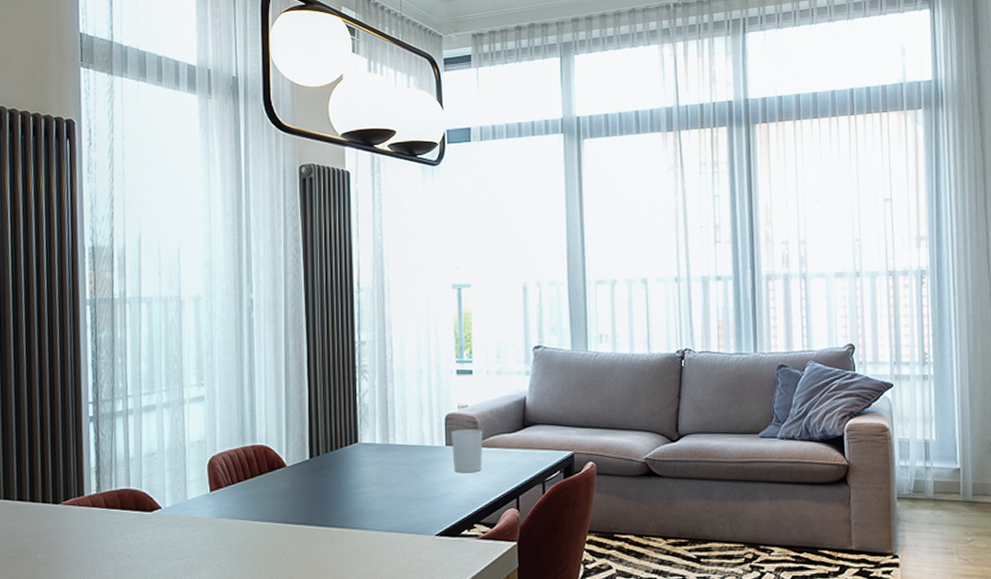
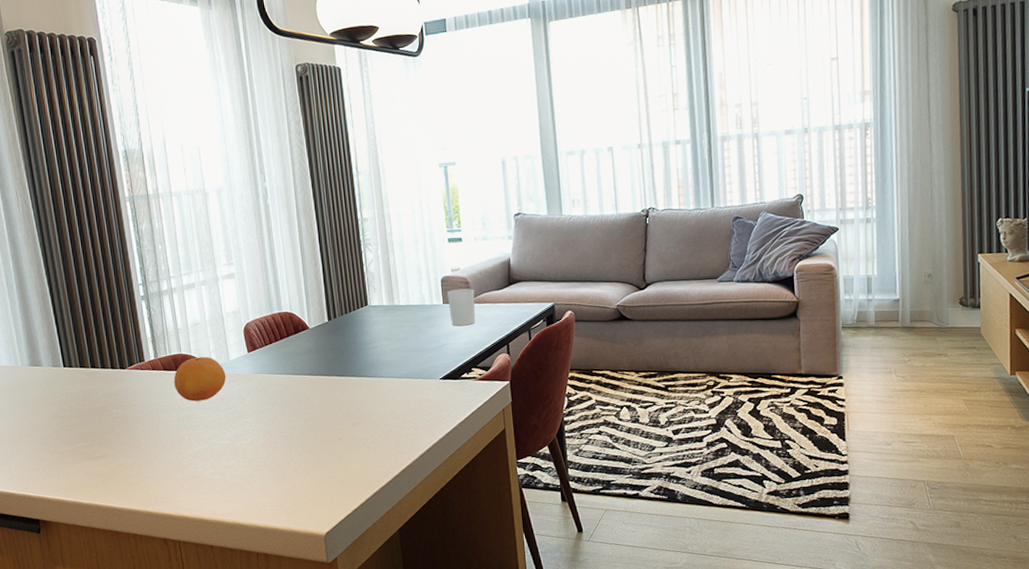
fruit: none [117,493,181,548] -> present [174,356,226,402]

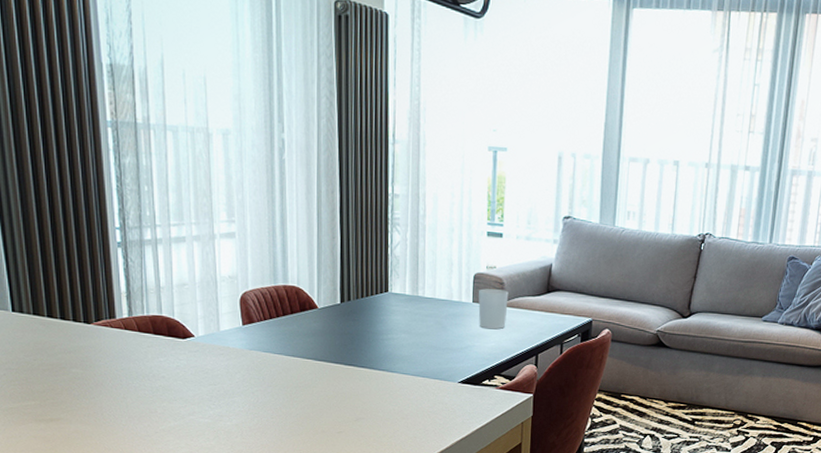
fruit: present [174,356,226,402] -> none [150,321,214,372]

